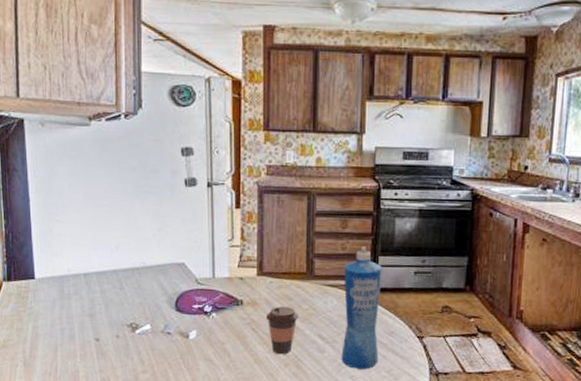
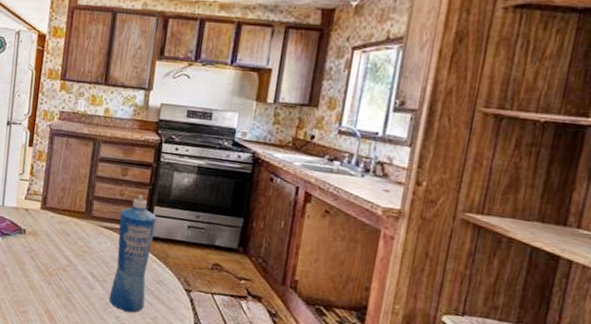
coffee cup: present [266,306,299,355] -> none [44,240,74,285]

